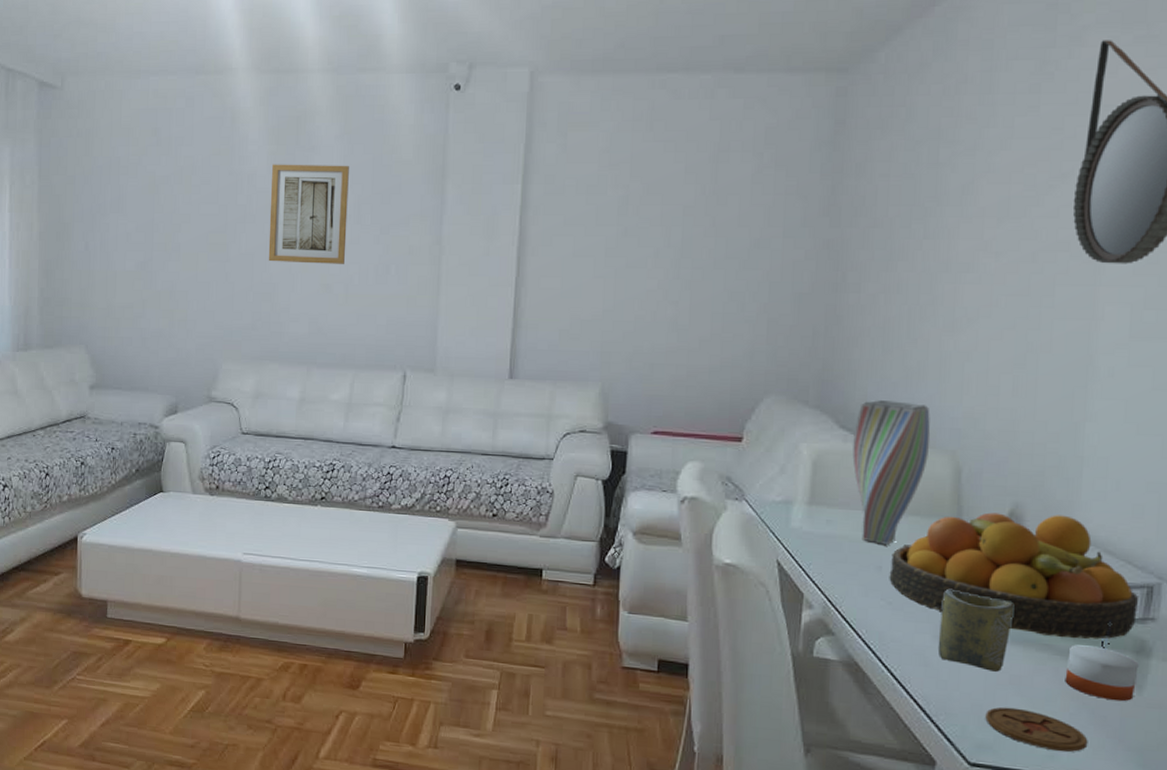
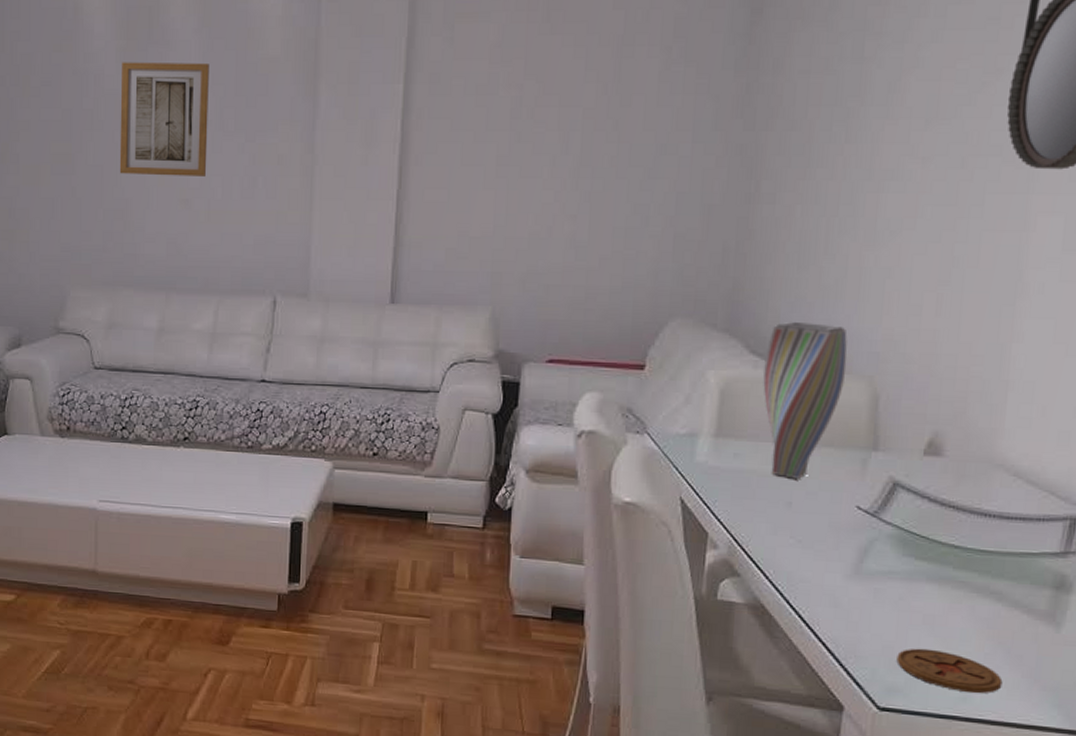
fruit bowl: present [889,512,1138,639] -> none [799,442,1060,575]
cup: present [937,590,1013,672] -> none [848,526,929,612]
candle: present [1065,645,1139,702] -> none [980,581,1058,640]

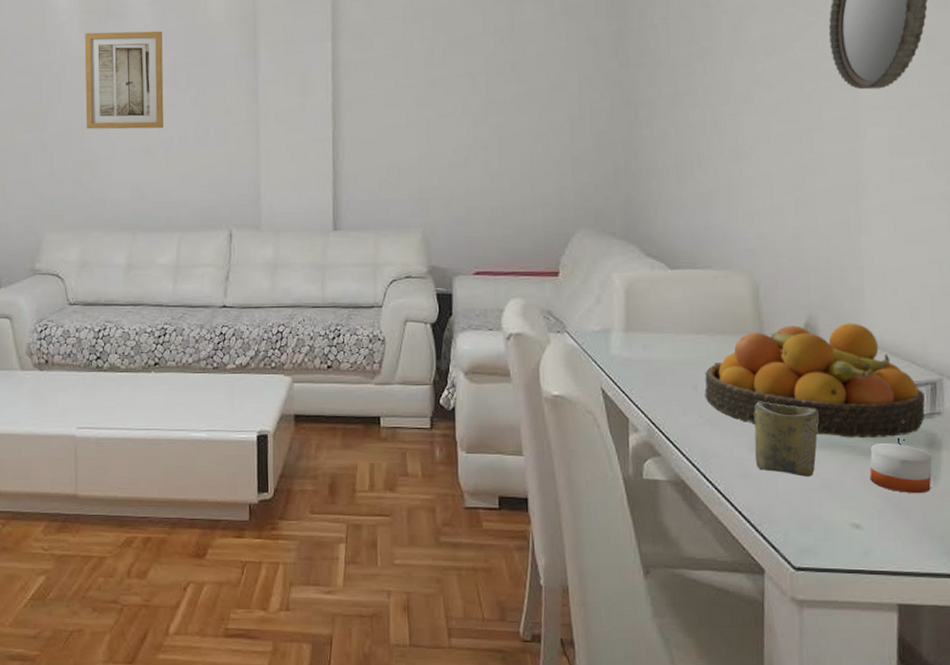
vase: present [762,321,847,479] -> none [659,226,729,364]
fruit bowl: none [799,442,1060,575] -> present [704,323,925,439]
cup: none [848,526,929,612] -> present [754,402,818,477]
coaster: present [896,648,1003,694] -> none [804,509,897,548]
candle: none [980,581,1058,640] -> present [869,444,932,494]

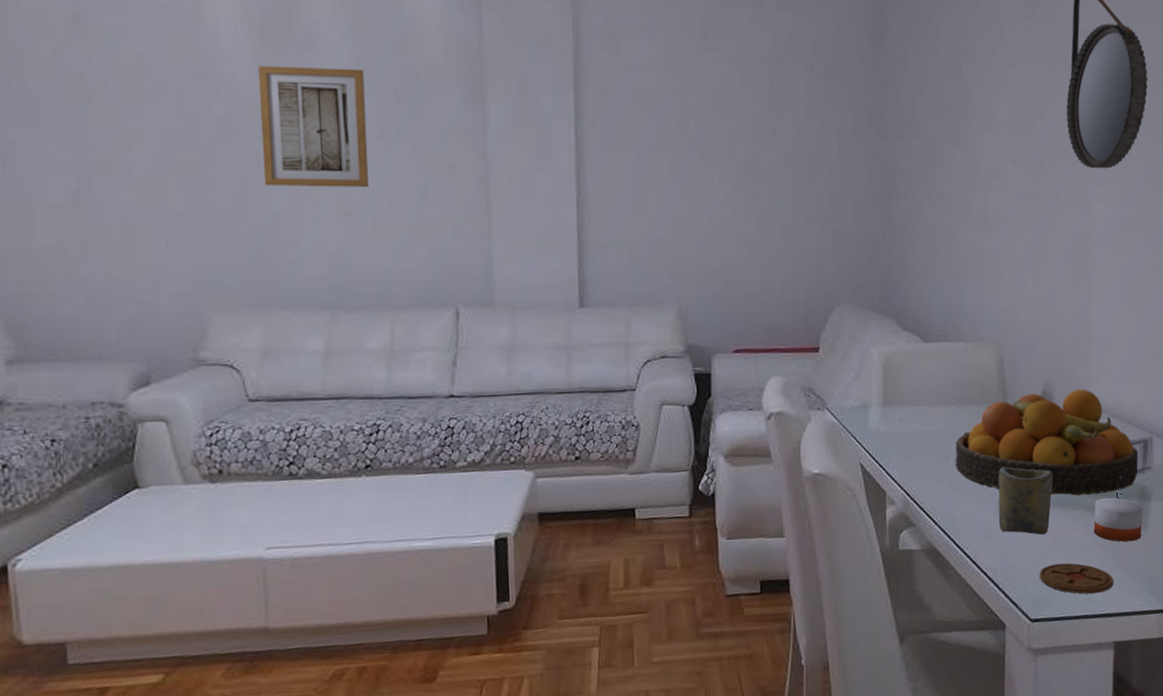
coaster: none [804,509,897,548] -> present [1039,563,1114,594]

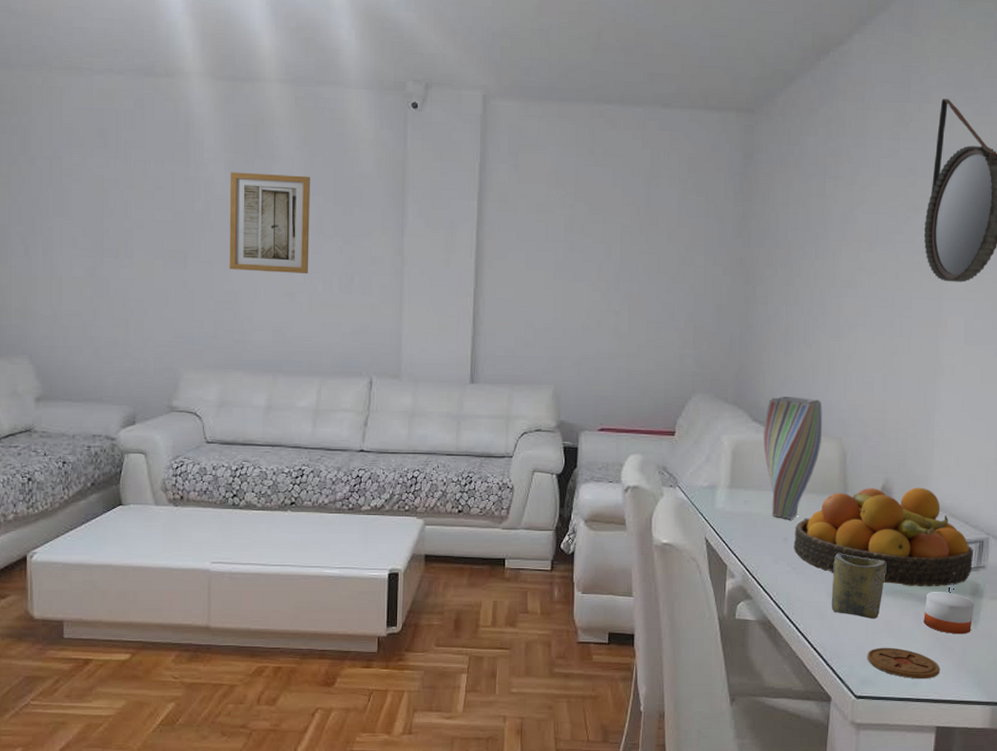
vase: none [914,300,977,435] -> present [763,395,823,519]

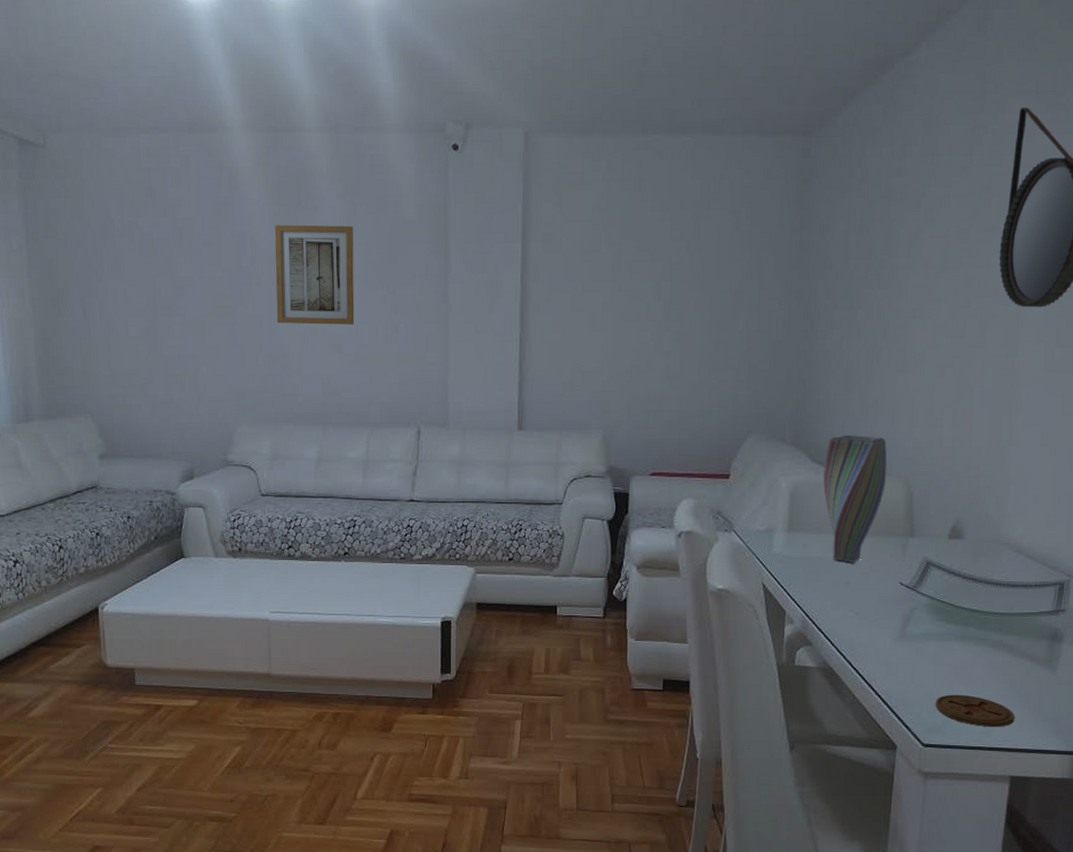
fruit bowl: present [793,487,973,587] -> none [856,528,1052,632]
cup: present [831,554,886,619] -> none [896,598,956,665]
candle: present [923,592,974,635] -> none [997,637,1053,681]

